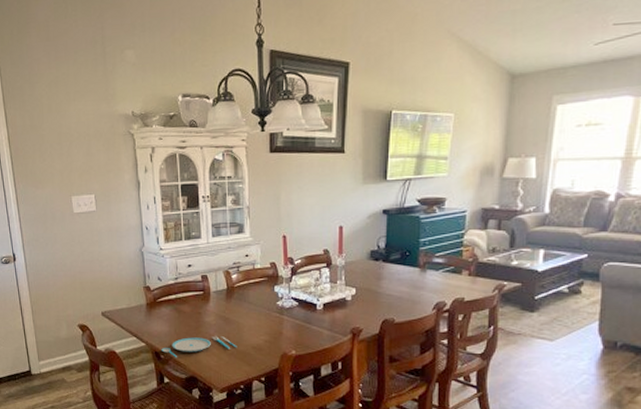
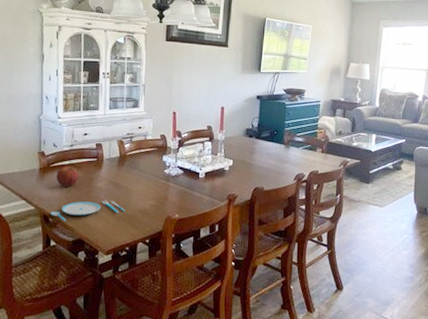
apple: none [164,300,187,323] -> present [56,166,80,188]

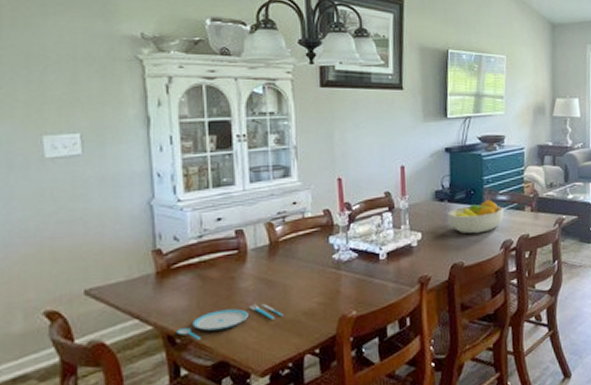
apple: present [56,166,80,188] -> none [182,264,215,295]
fruit bowl: none [254,140,300,166] -> present [448,199,505,234]

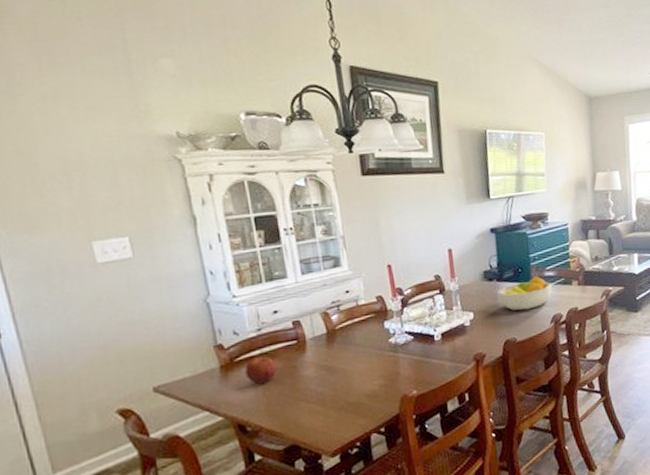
plate: present [176,303,284,341] -> none [246,389,348,428]
apple: none [182,264,215,295] -> present [245,356,278,385]

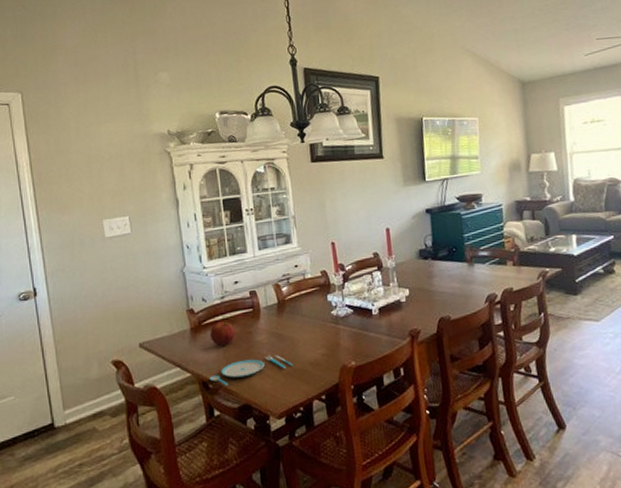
plate: none [246,389,348,428] -> present [209,354,293,386]
fruit bowl: present [497,276,553,311] -> none [432,256,487,290]

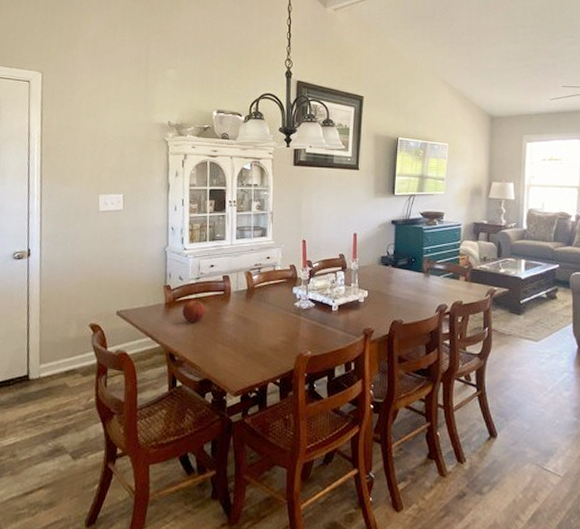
plate: present [209,354,293,386] -> none [176,336,254,360]

